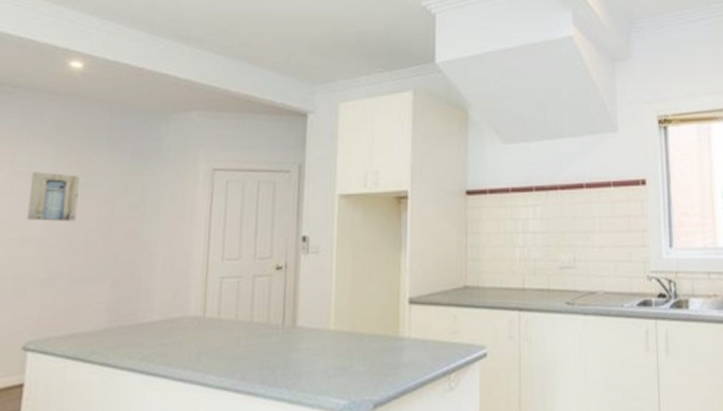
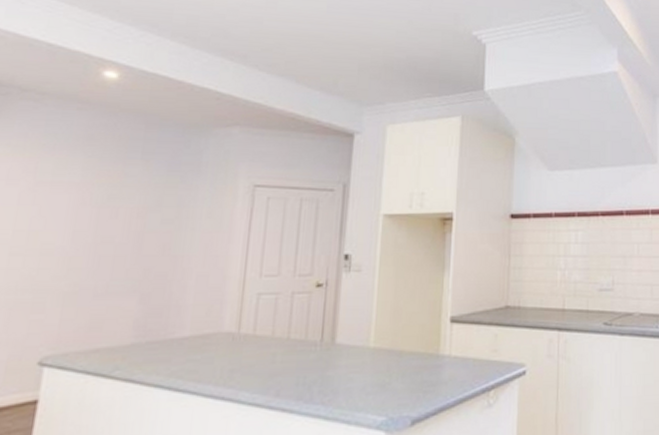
wall art: present [26,172,80,222] -> none [48,182,110,235]

